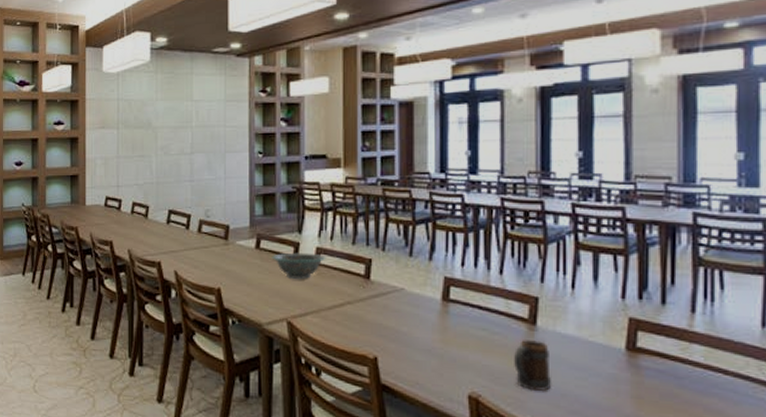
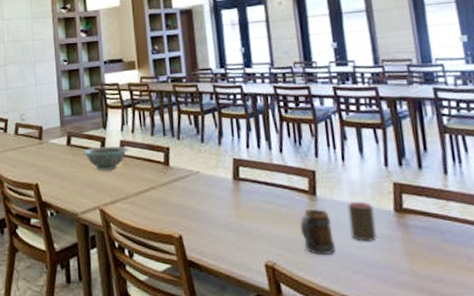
cup: none [571,335,603,381] -> present [347,201,378,242]

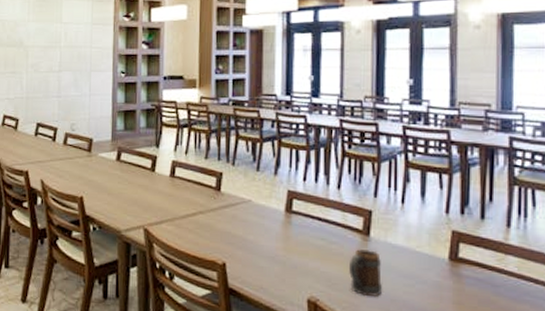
decorative bowl: present [81,146,130,170] -> none [131,165,181,190]
cup: present [347,201,378,242] -> none [400,246,428,288]

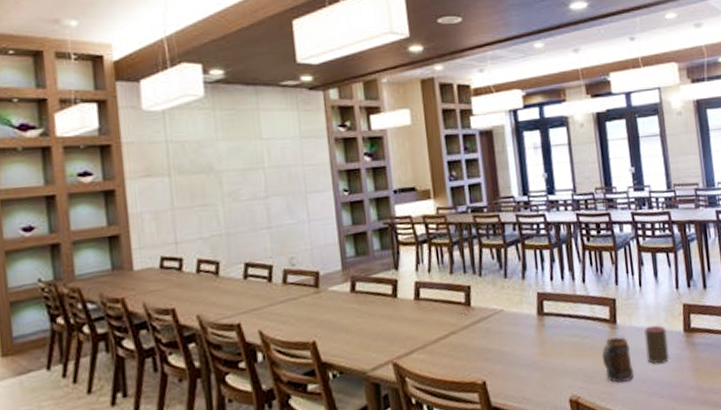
cup: none [400,246,428,288] -> present [644,325,670,364]

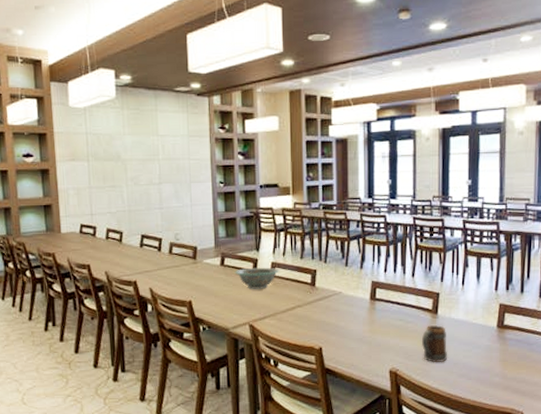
decorative bowl: none [369,288,426,318] -> present [234,267,280,289]
cup: present [644,325,670,364] -> none [461,319,482,351]

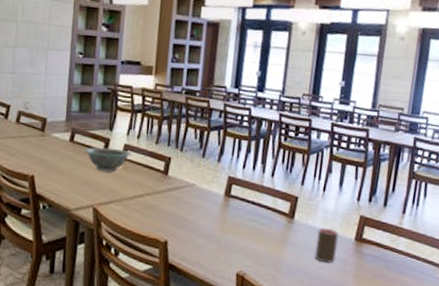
mug: present [422,325,448,363] -> none [273,230,301,272]
cup: none [461,319,482,351] -> present [314,228,340,263]

